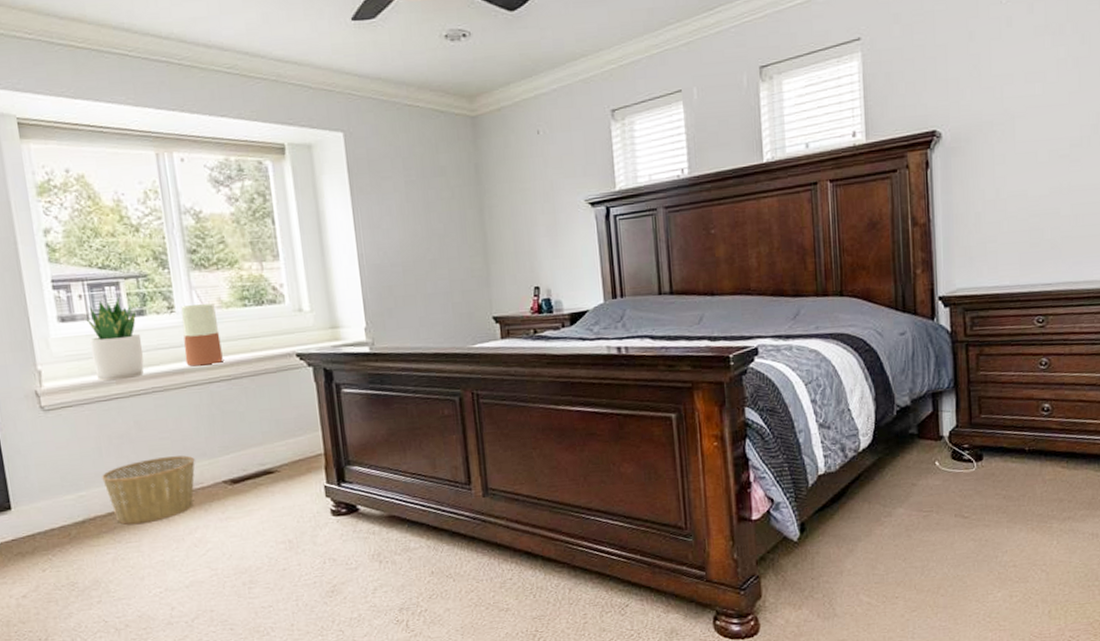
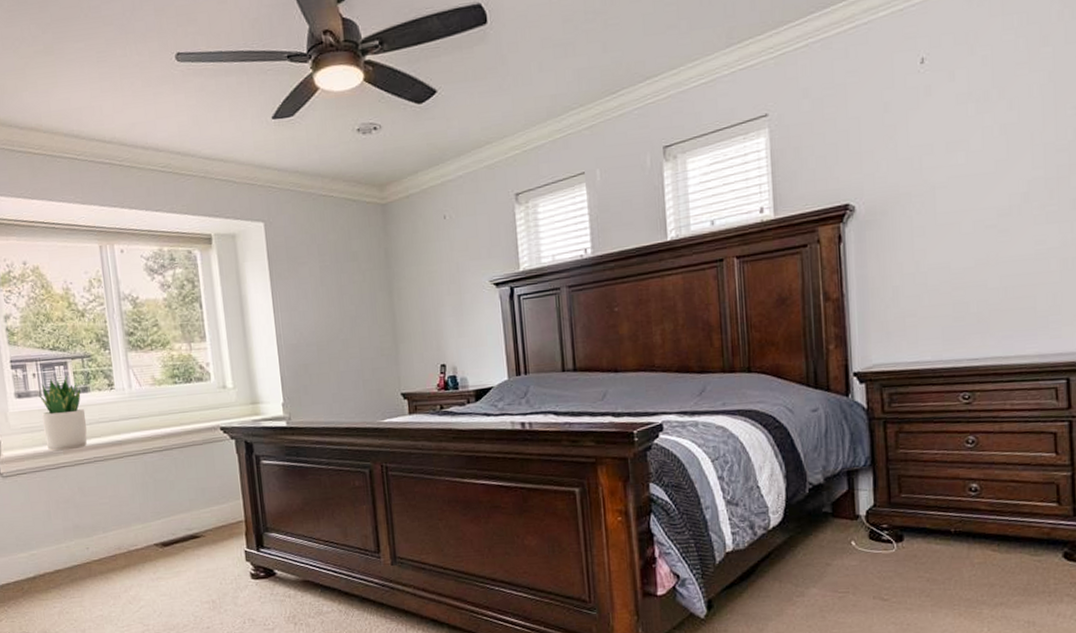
basket: present [102,455,195,525] -> none [50,519,131,581]
vase: present [181,303,223,367] -> none [120,381,156,439]

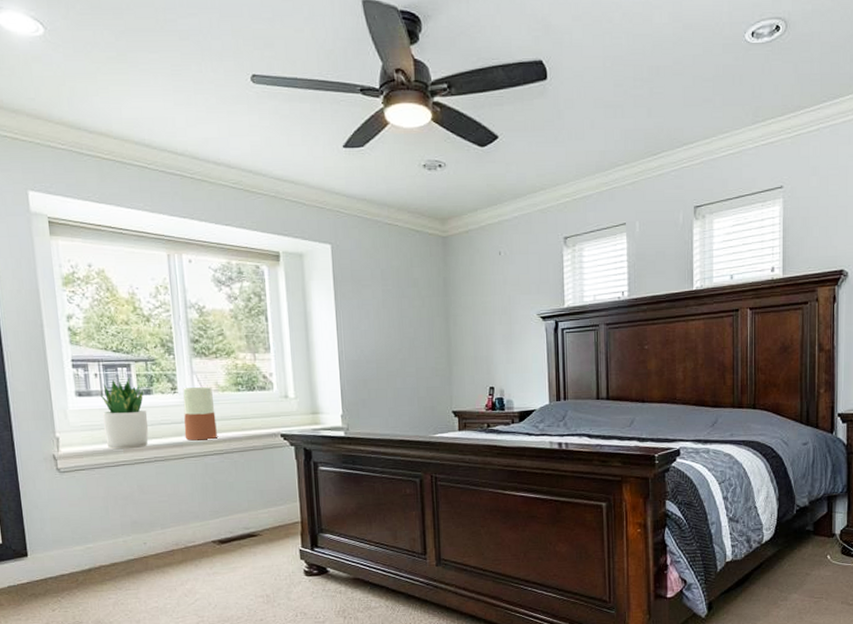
vase: none [120,381,156,439] -> present [183,387,217,441]

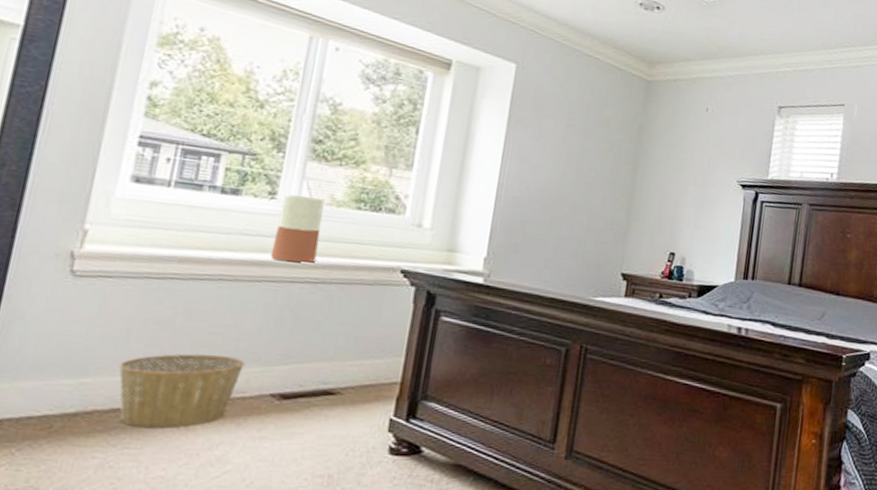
planter: present [100,375,149,450] -> none [156,167,236,261]
basket: none [107,517,189,574] -> present [119,354,245,428]

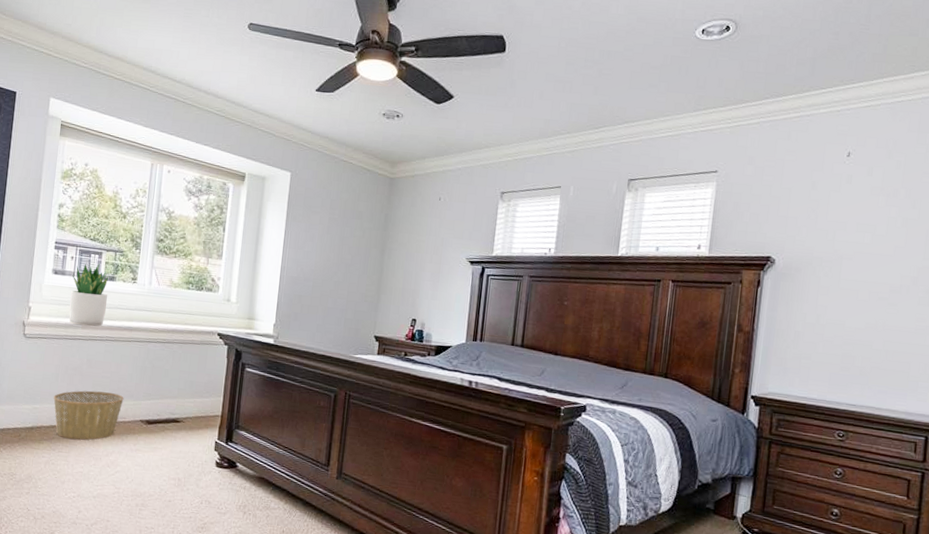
planter: none [156,167,236,261] -> present [69,262,112,327]
vase: present [270,194,325,264] -> none [135,280,167,329]

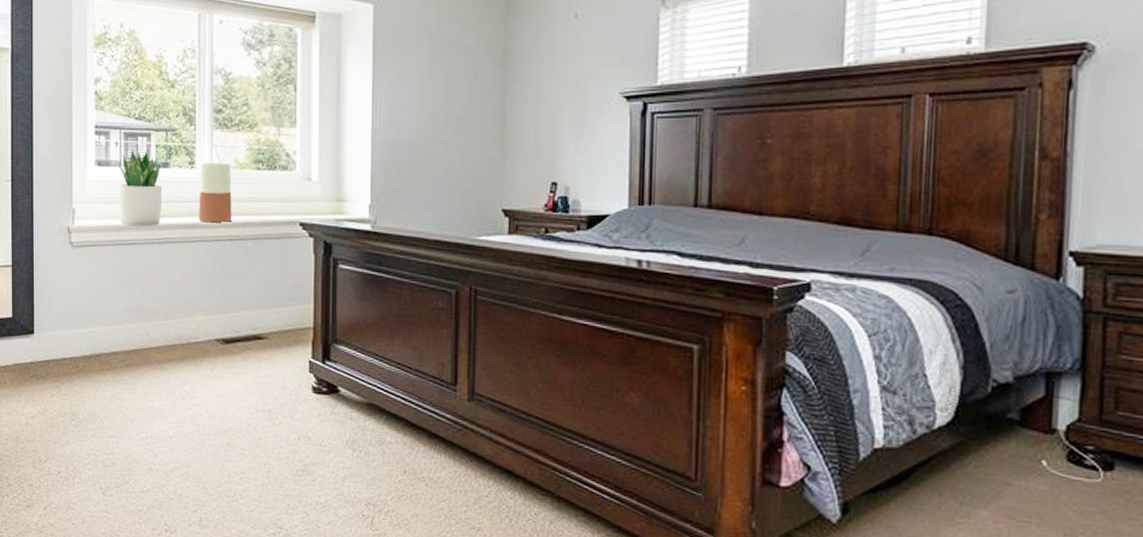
basket: present [53,390,124,440] -> none [112,306,193,368]
vase: none [135,280,167,329] -> present [198,163,232,223]

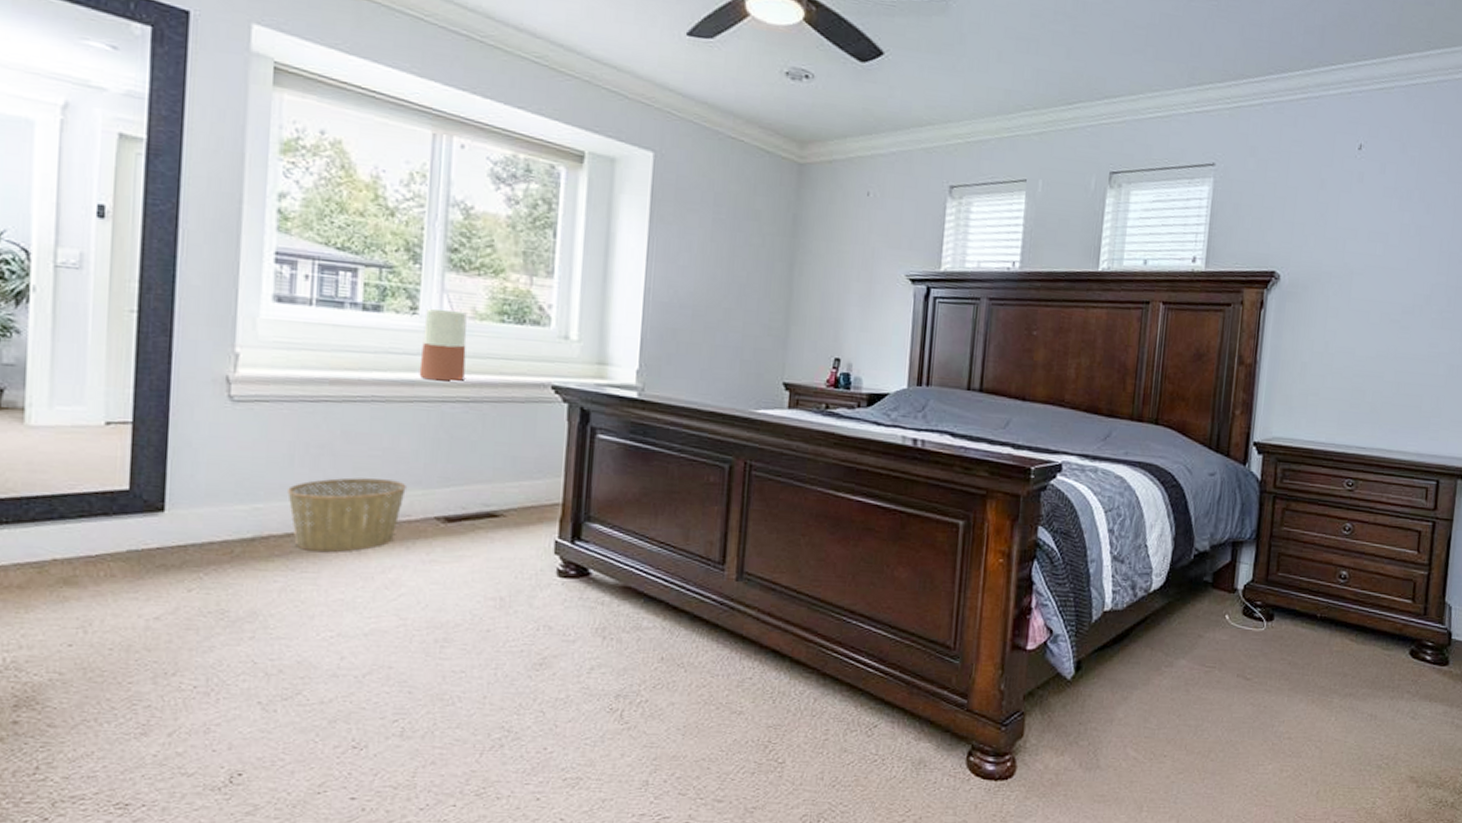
basket: none [112,306,193,368] -> present [287,477,406,552]
planter: present [118,145,163,227] -> none [306,282,375,382]

